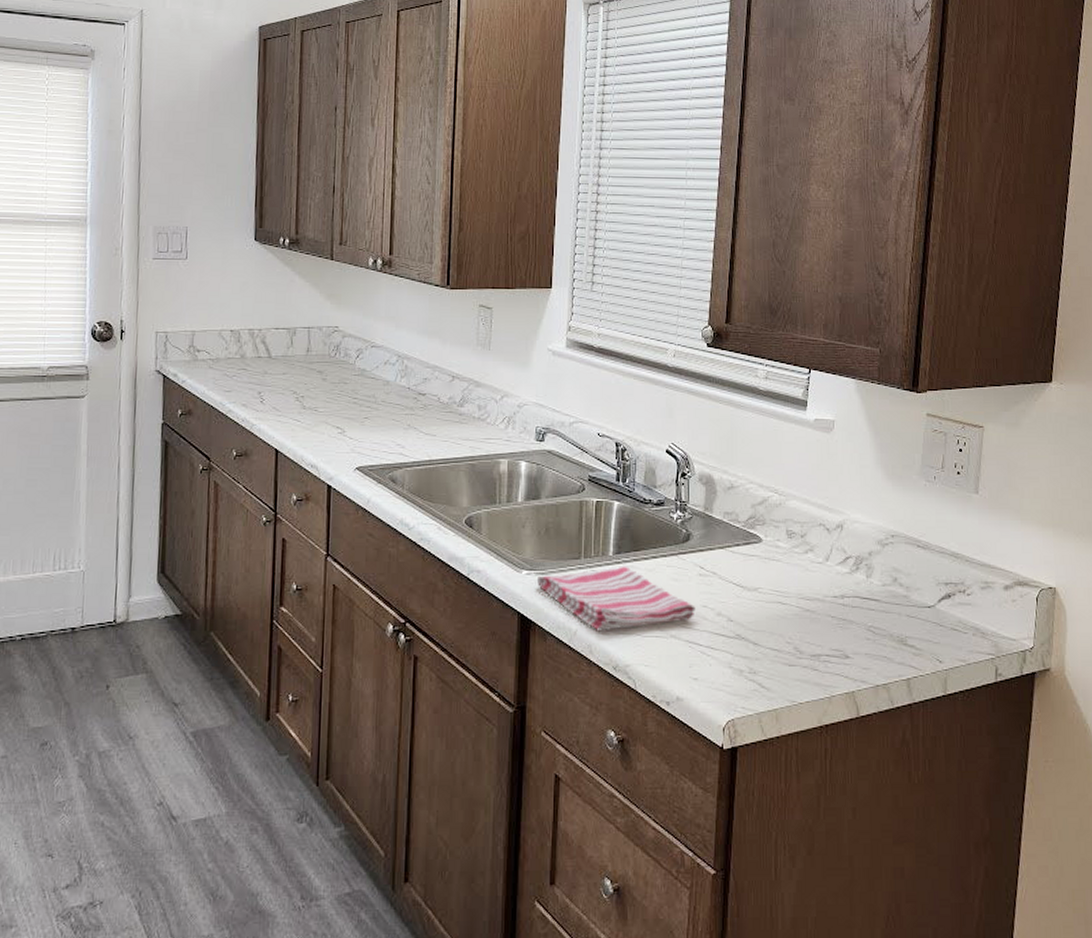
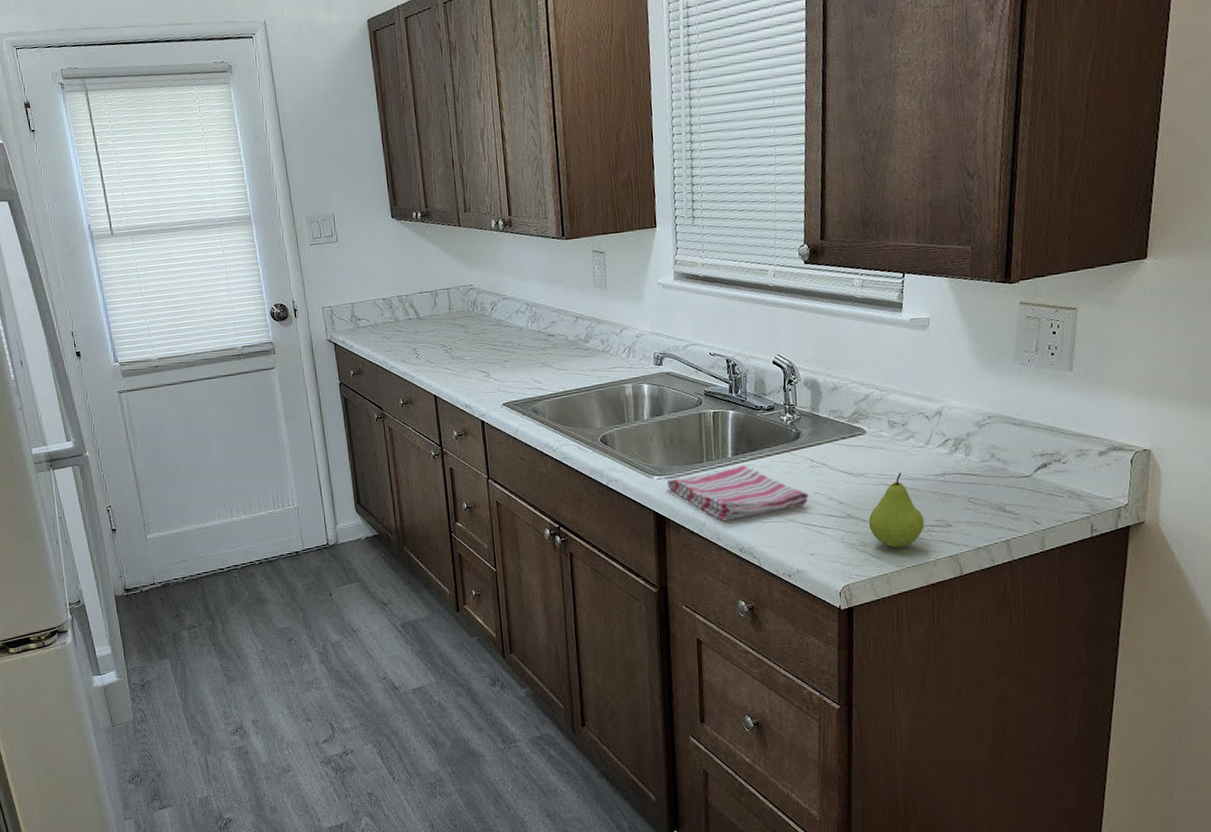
fruit: none [759,591,820,678] -> present [868,473,924,548]

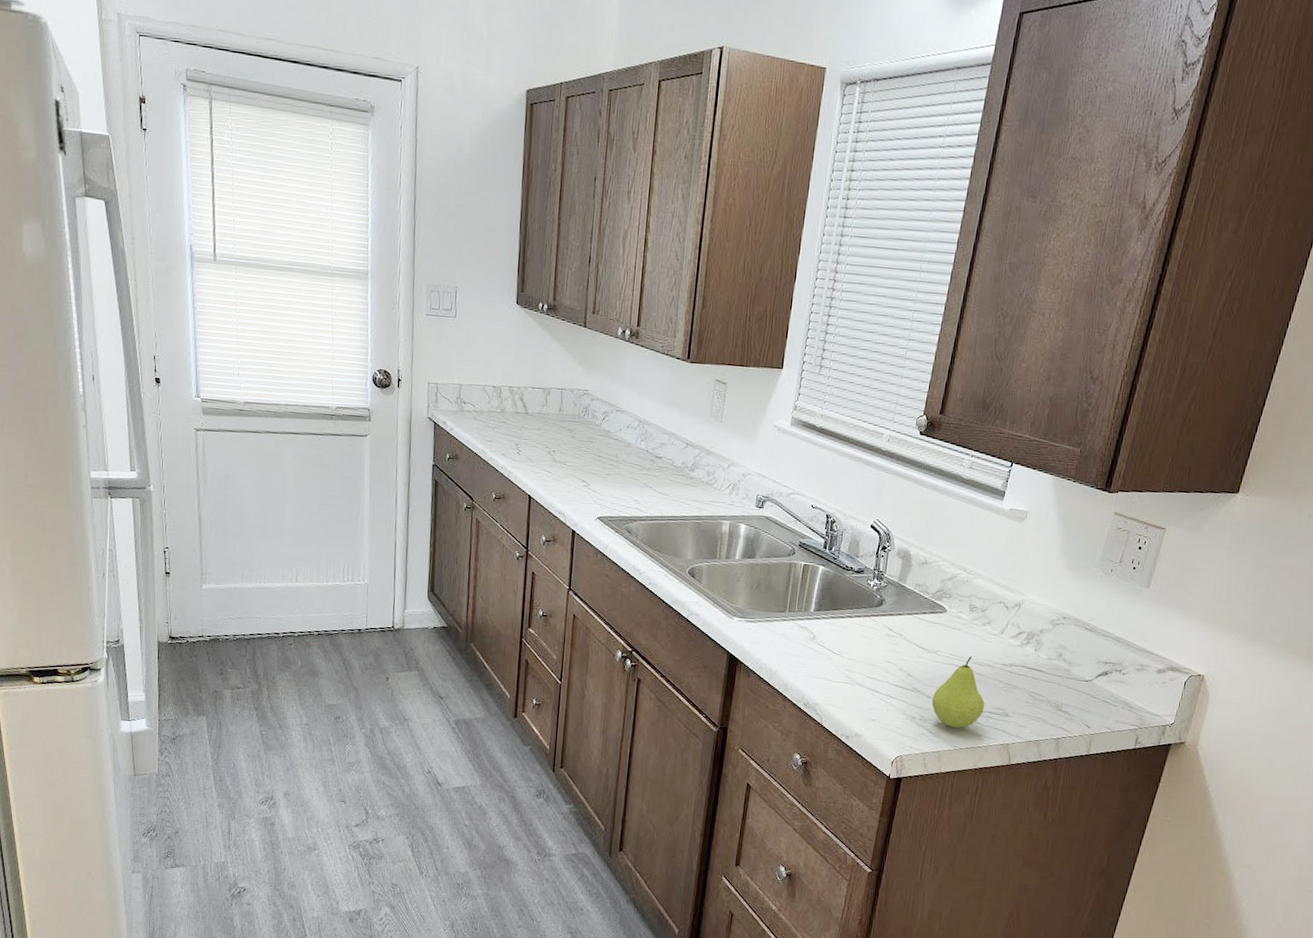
dish towel: present [666,464,809,522] -> none [745,621,881,674]

